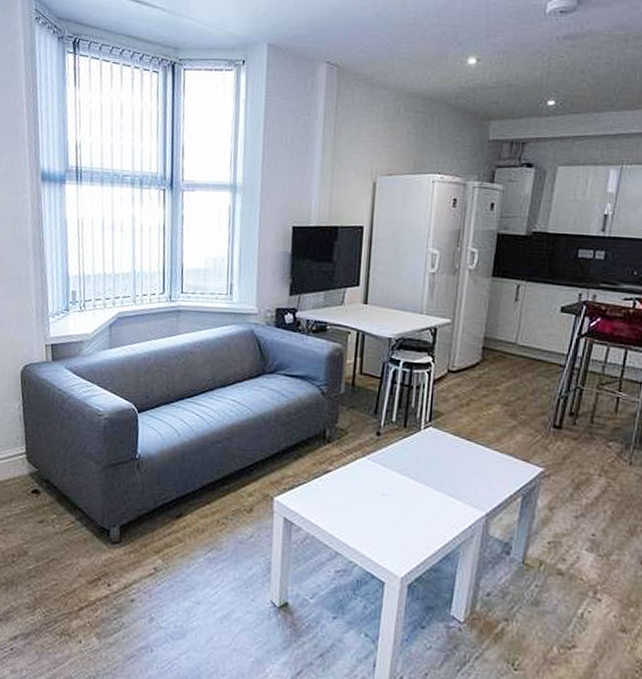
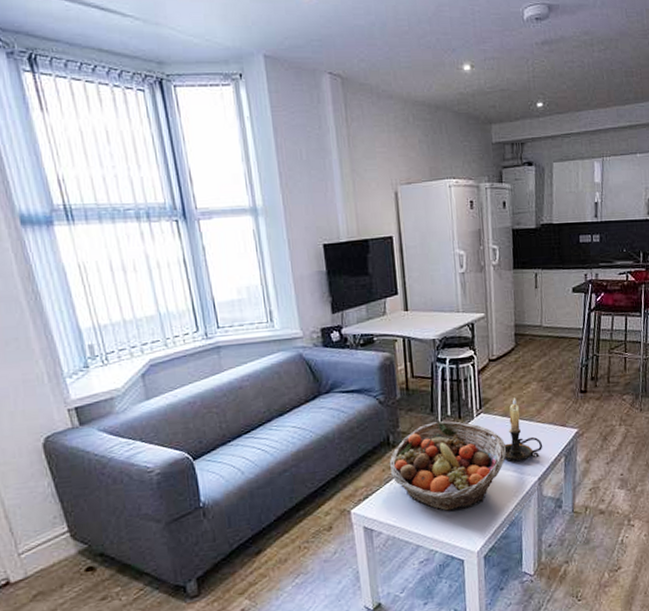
fruit basket: none [321,425,452,527] -> present [389,421,506,512]
candle holder: none [448,416,498,491] -> present [504,396,543,462]

